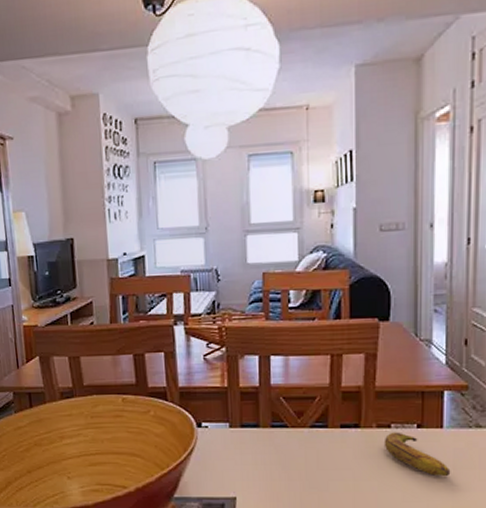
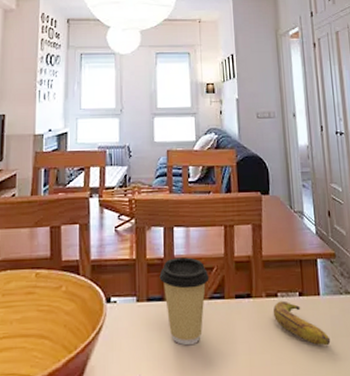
coffee cup: none [254,386,311,469] -> present [159,257,209,346]

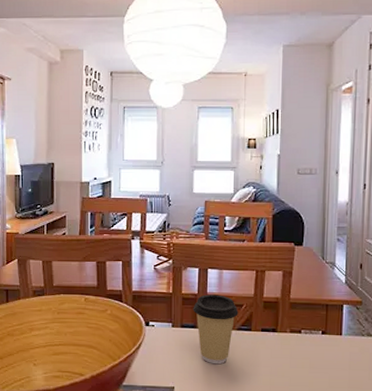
banana: present [273,300,331,346] -> none [295,336,347,376]

